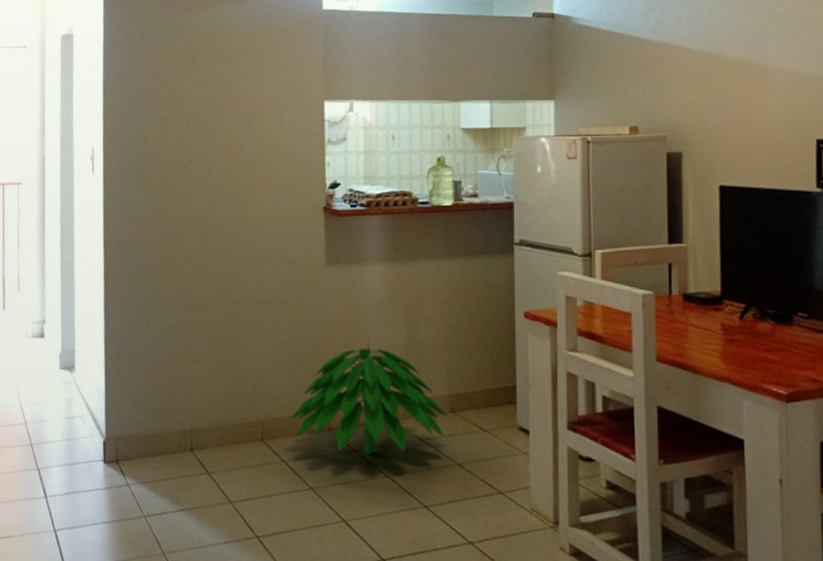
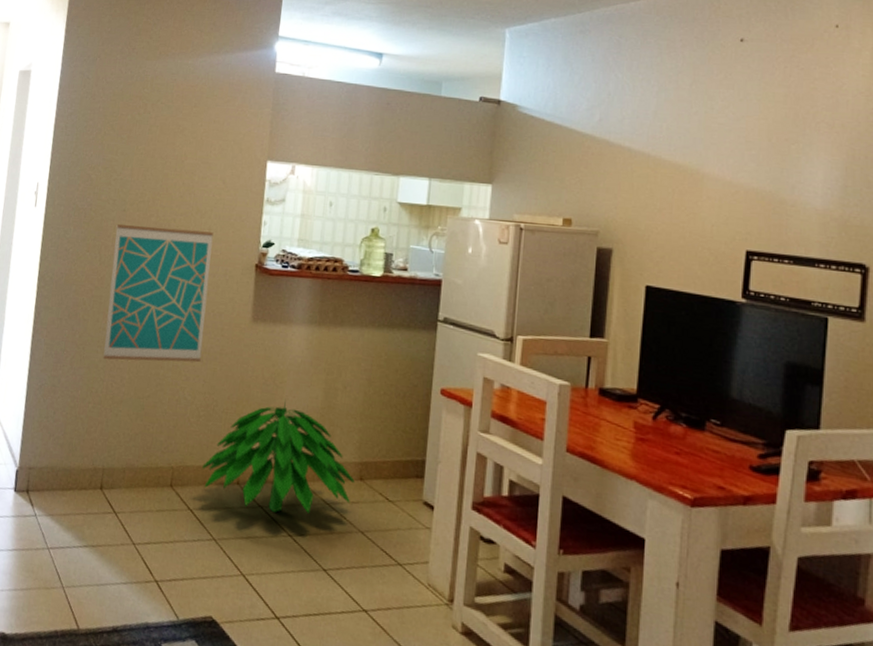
wall art: none [177,179,279,320] -> present [103,224,214,363]

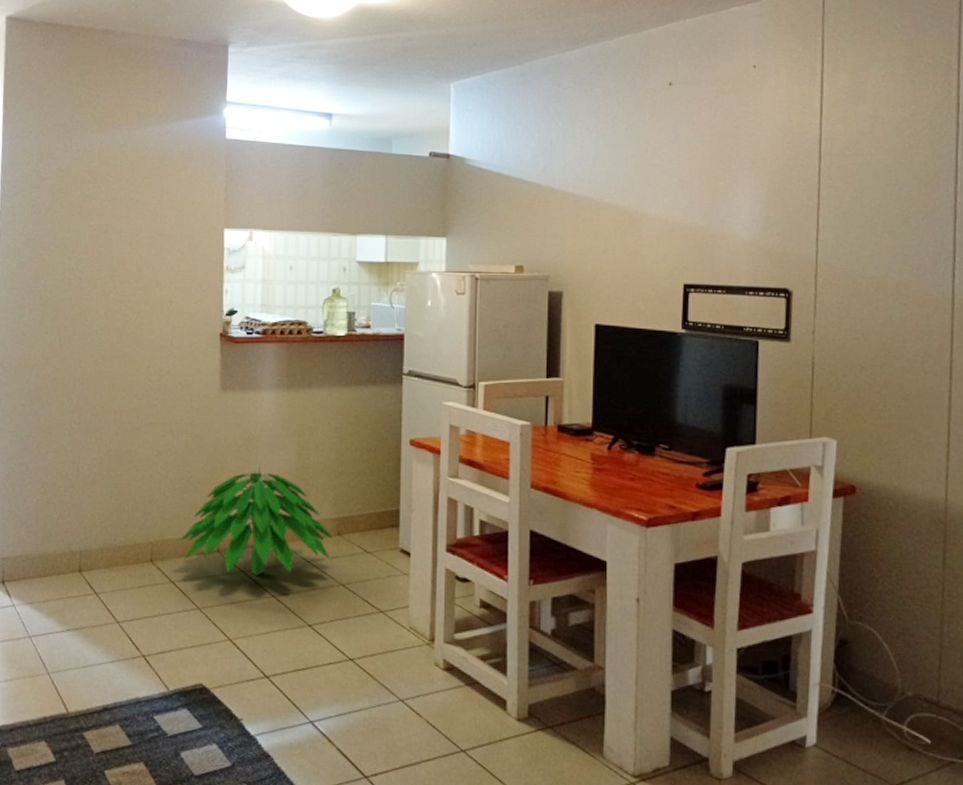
wall art: present [103,224,214,363] -> none [71,303,175,442]

